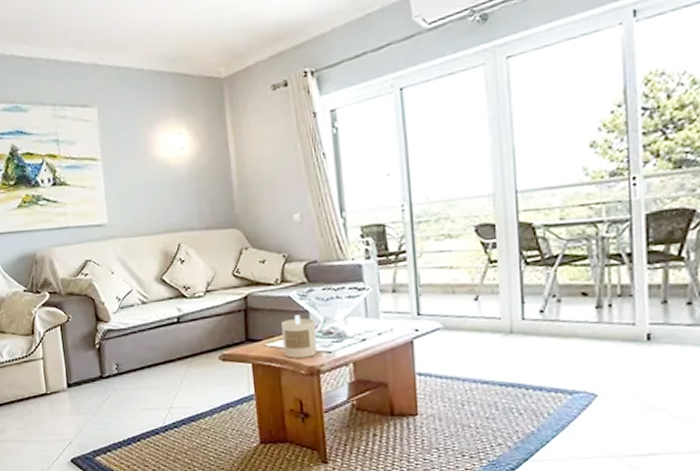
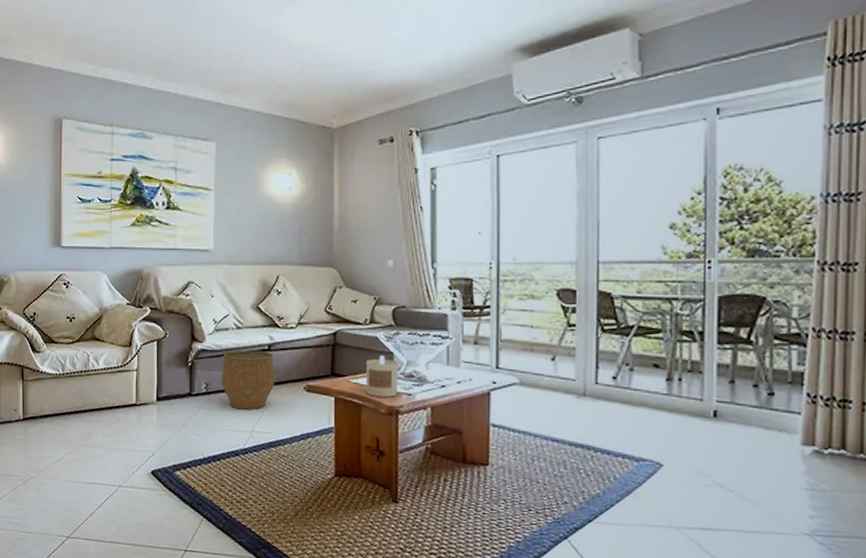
basket: none [130,324,189,387] -> present [220,350,275,410]

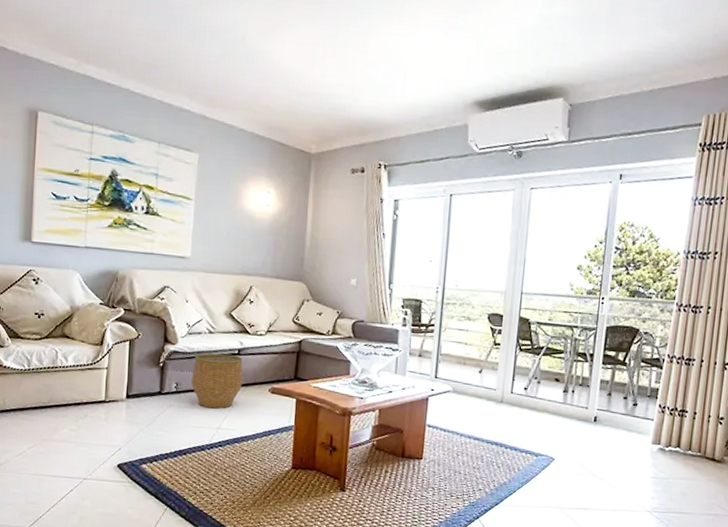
candle: present [365,355,399,398] -> none [324,363,355,401]

